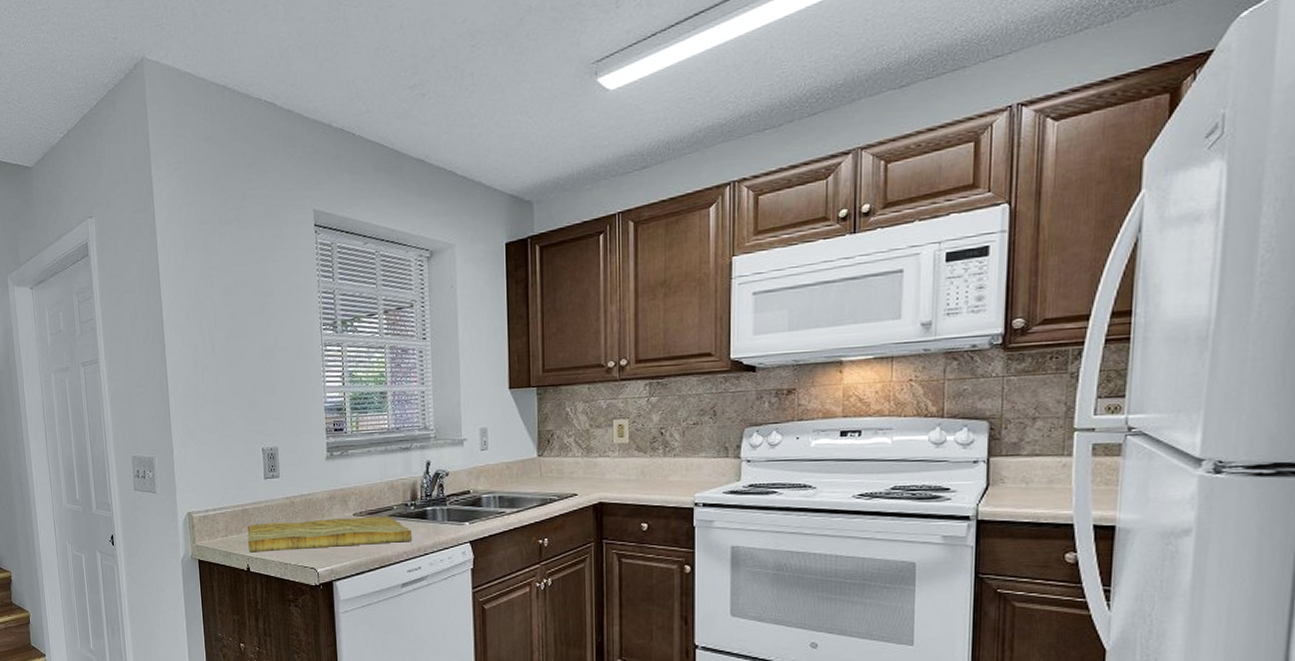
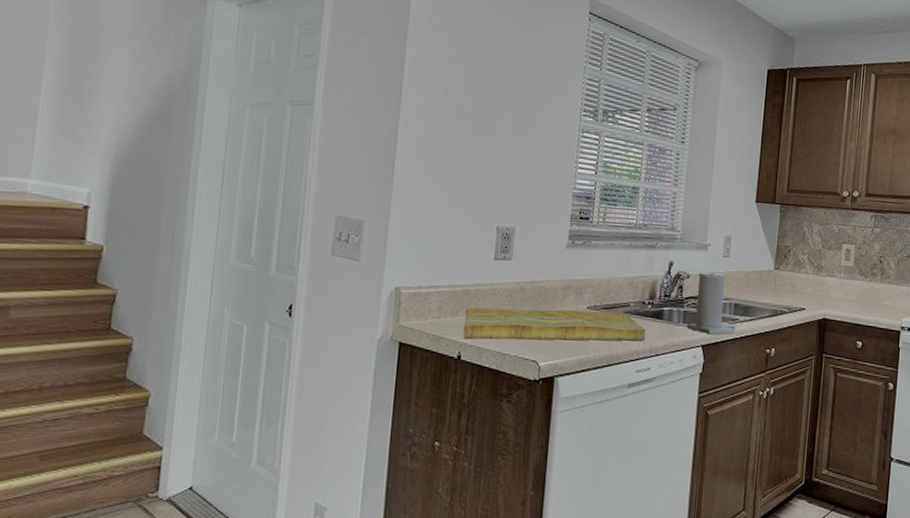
paper towel: none [453,467,504,530] -> present [687,272,736,335]

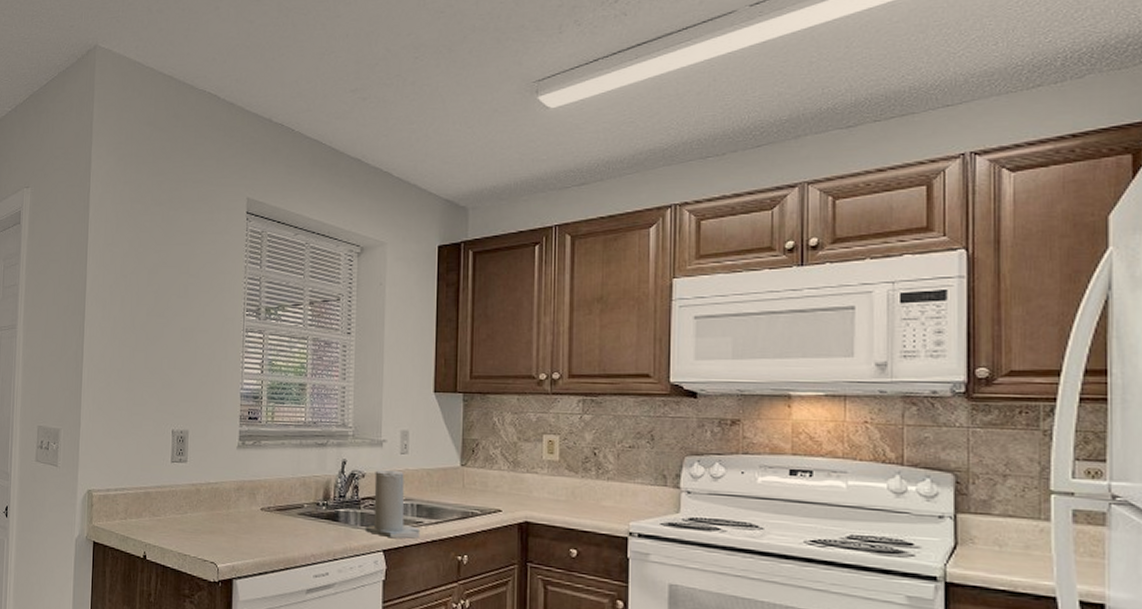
cutting board: present [463,307,646,341] -> none [147,509,321,545]

